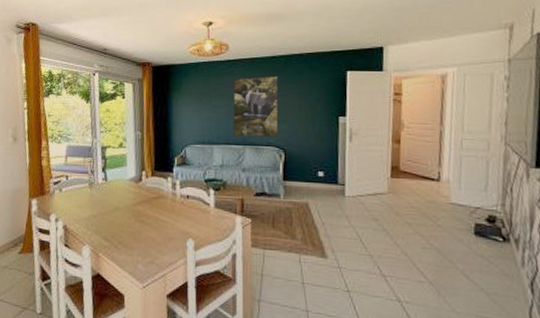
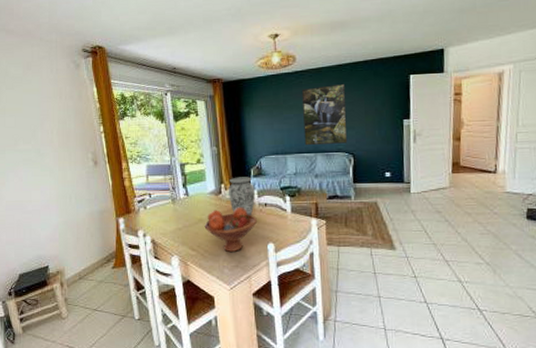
fruit bowl: none [120,198,178,246] -> present [204,208,258,252]
vase: none [148,164,177,208] -> present [228,176,255,216]

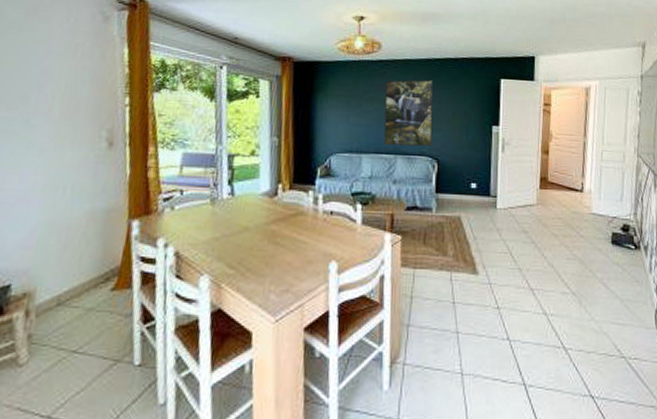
fruit bowl: present [204,208,258,252] -> none [250,215,320,271]
vase: present [228,176,255,216] -> none [285,176,320,226]

